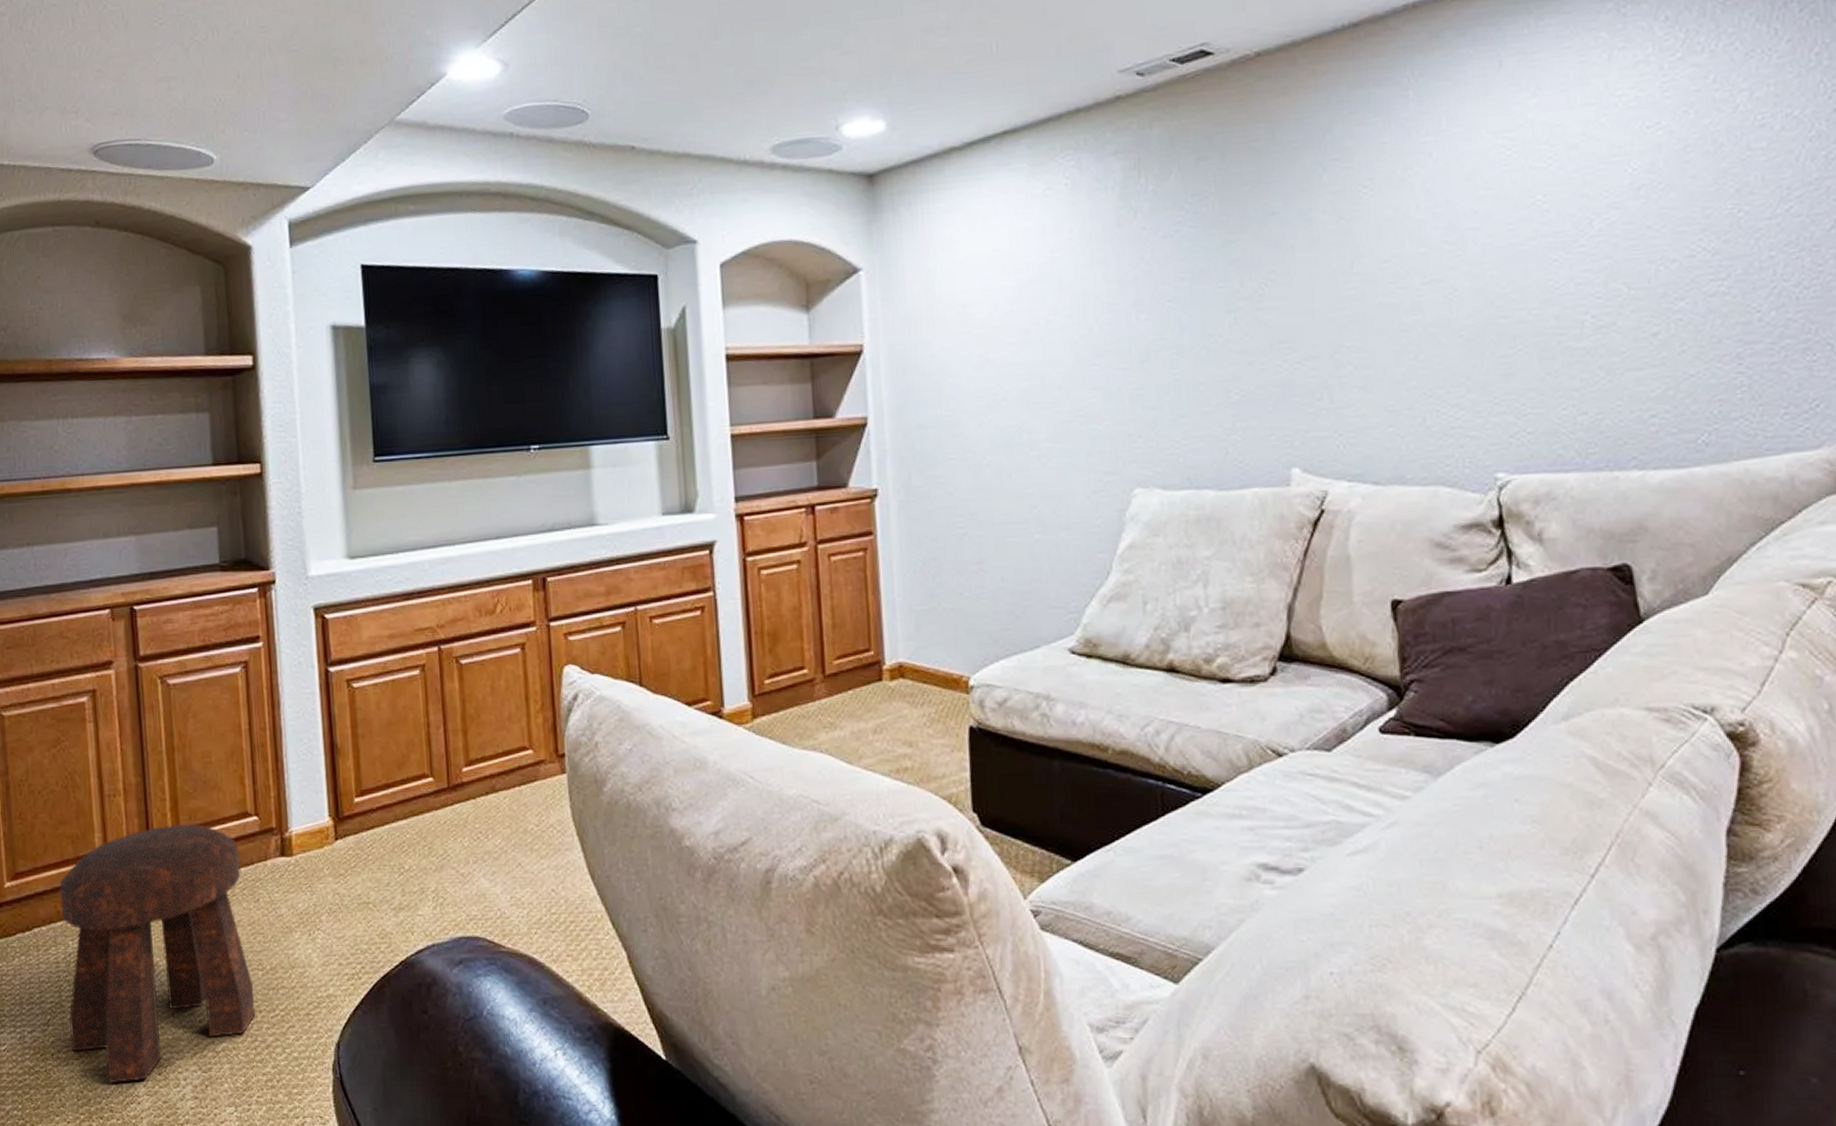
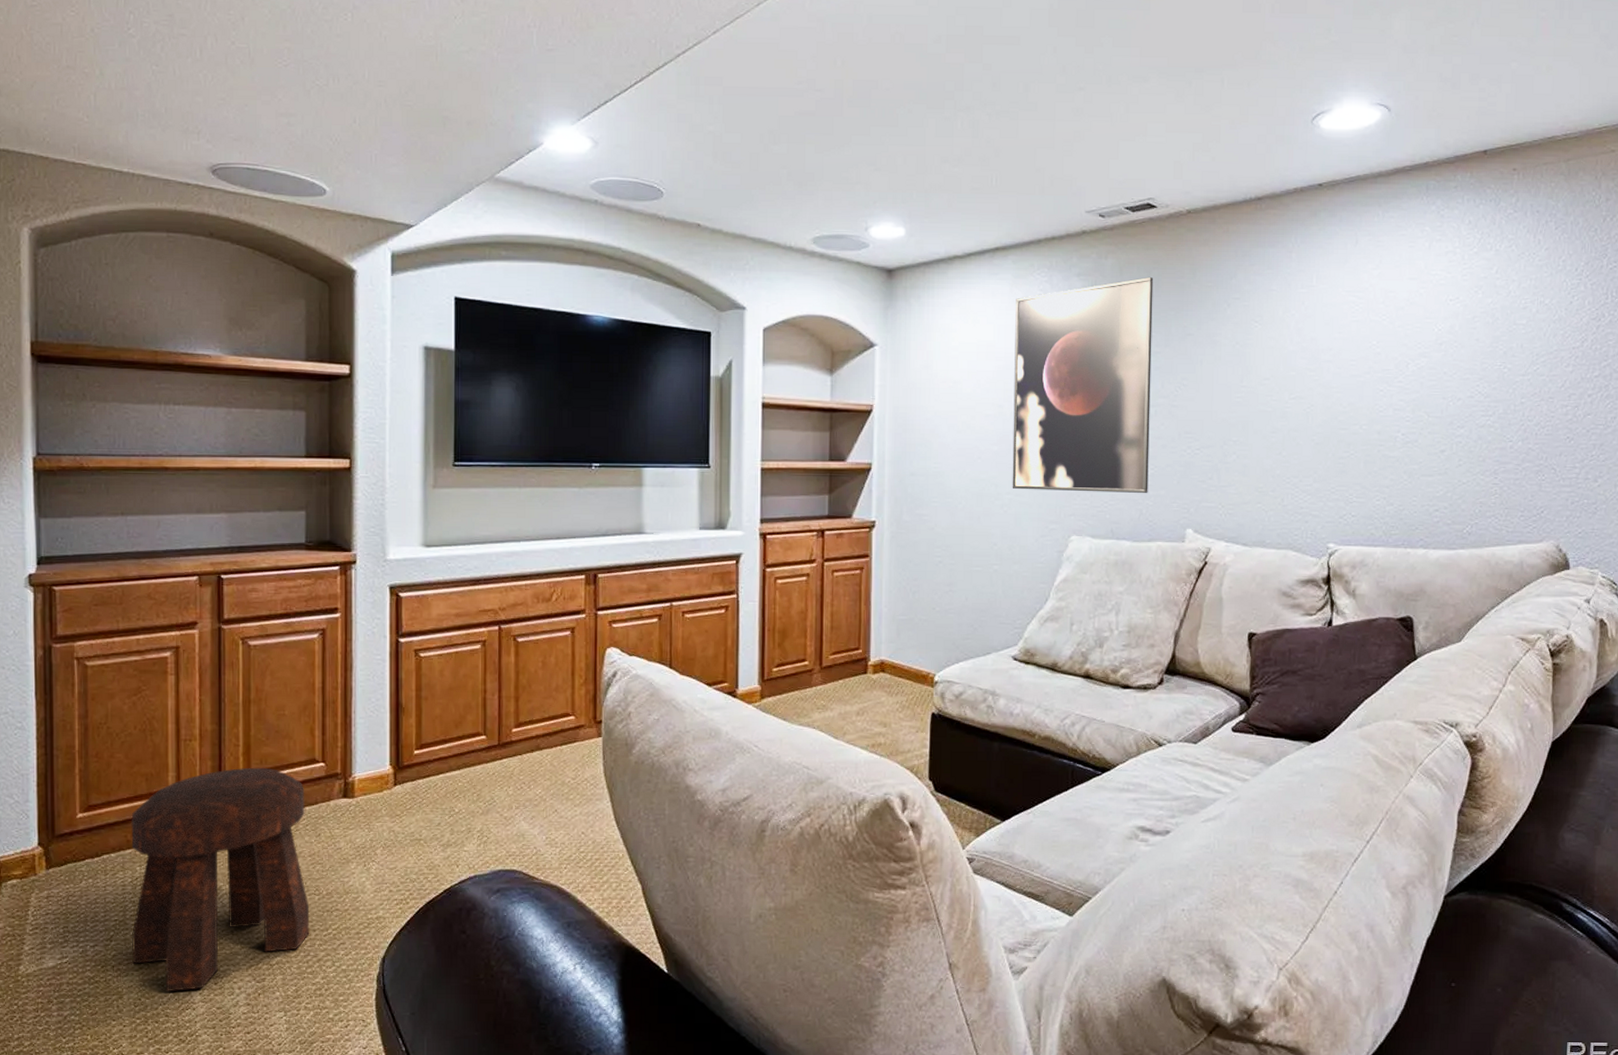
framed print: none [1035,145,1234,435] -> present [1012,277,1154,493]

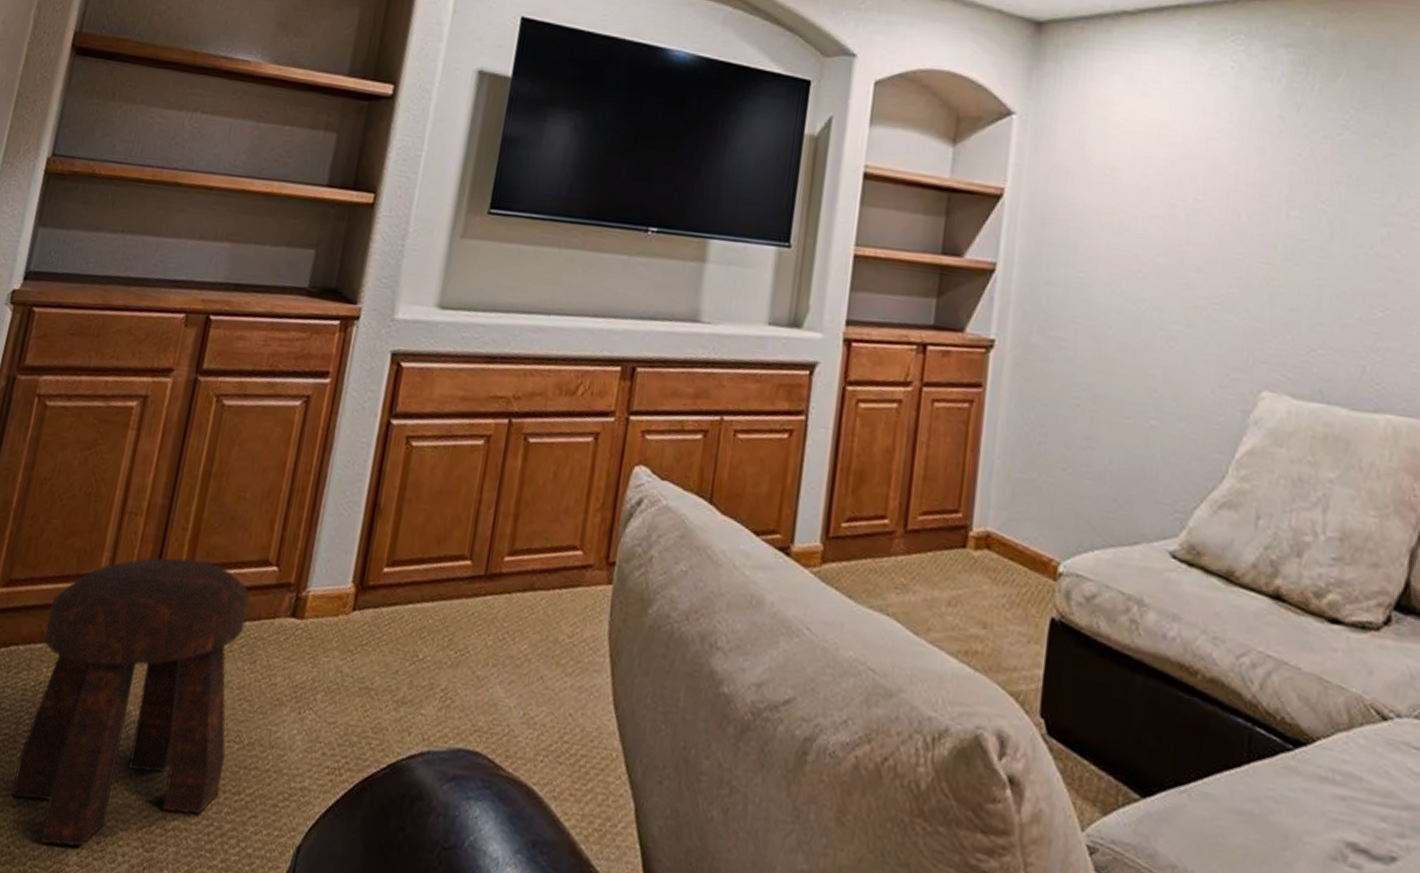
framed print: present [1012,277,1154,493] -> none [1182,55,1389,344]

